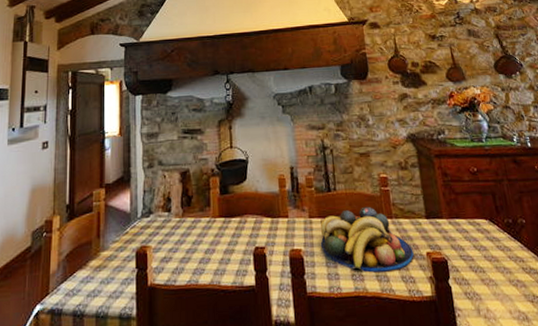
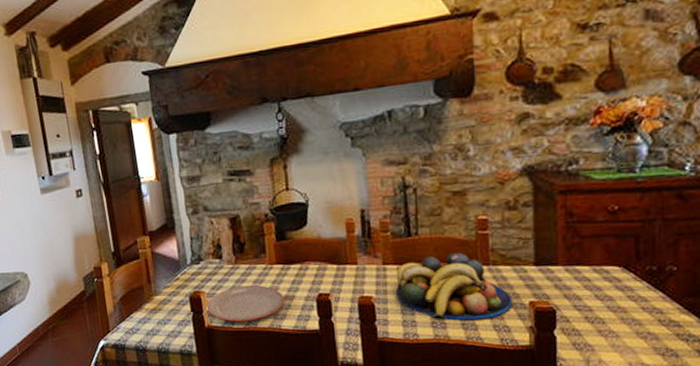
plate: none [153,239,225,279] -> present [207,285,285,322]

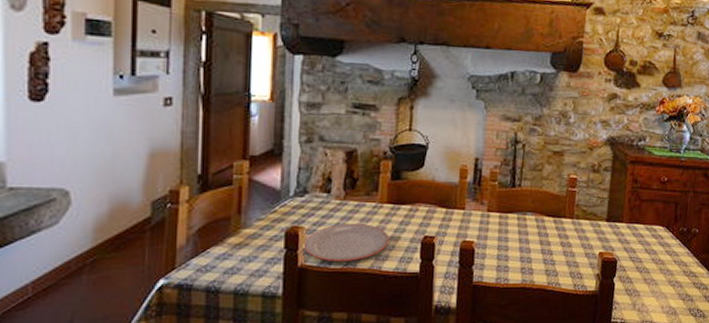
fruit bowl: present [395,252,512,321] -> none [494,205,587,267]

